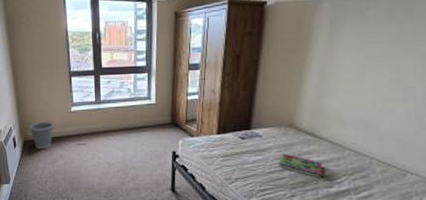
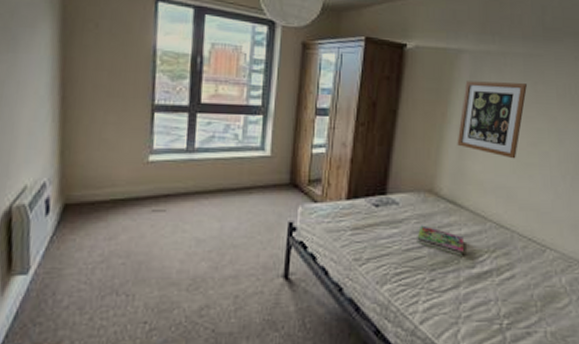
wastebasket: present [29,121,53,148] -> none [76,174,117,216]
wall art: none [316,24,392,96] -> present [457,81,527,159]

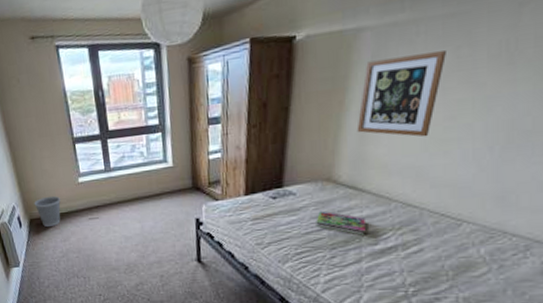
wastebasket: none [76,174,117,216] -> present [34,195,61,227]

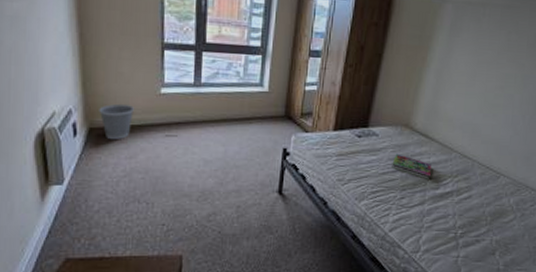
wall art: present [357,51,446,137] -> none [433,29,501,100]

